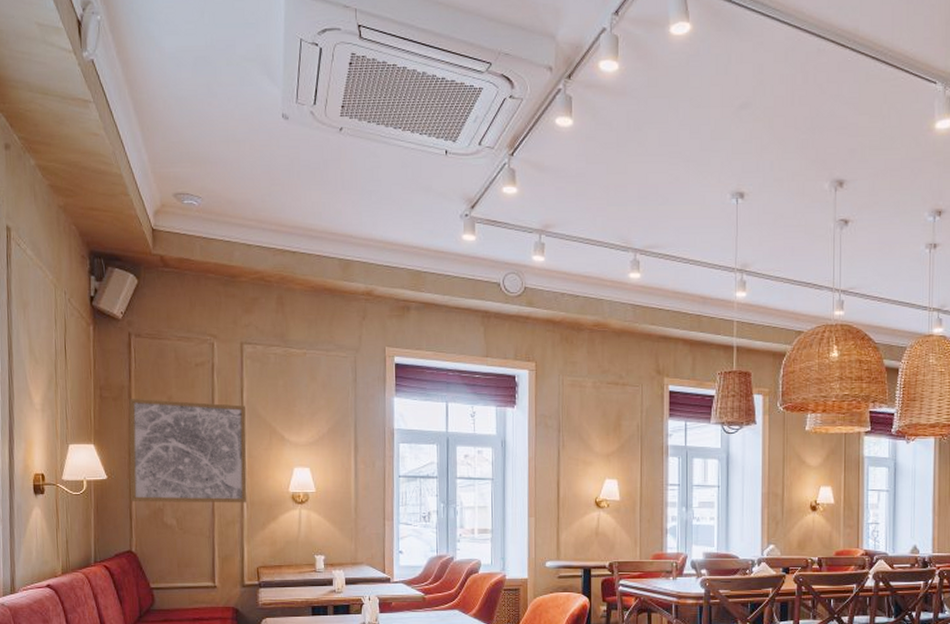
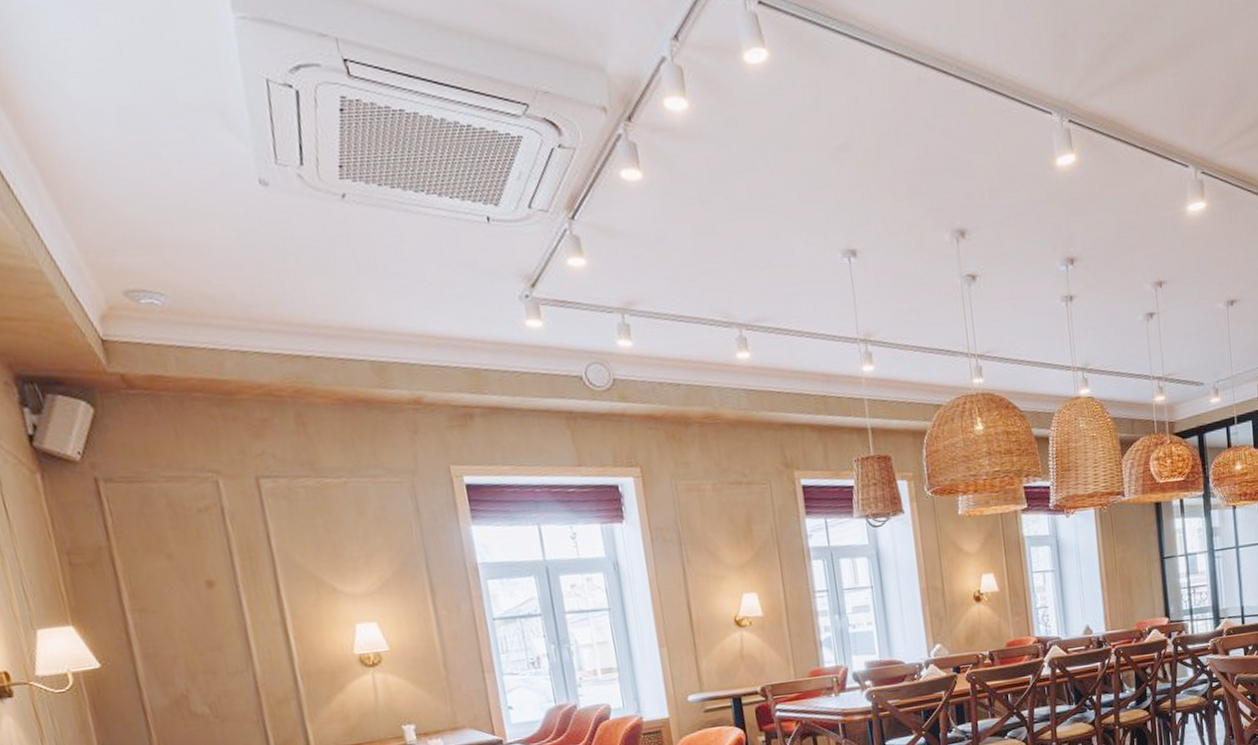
wall art: present [128,398,247,503] -> none [111,555,301,691]

